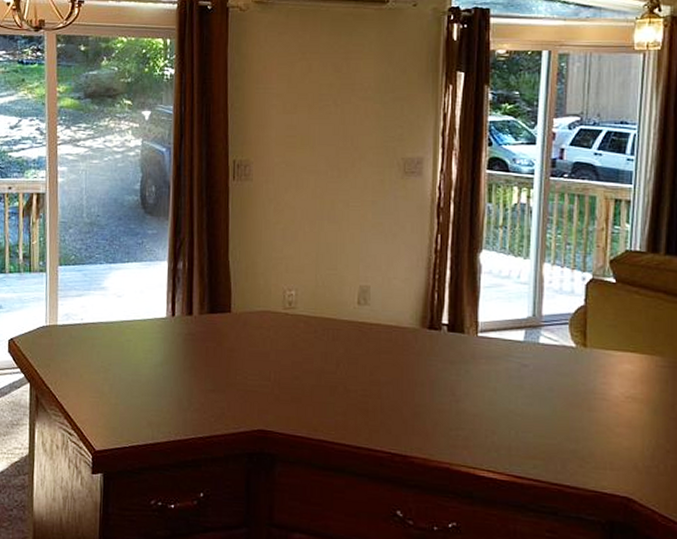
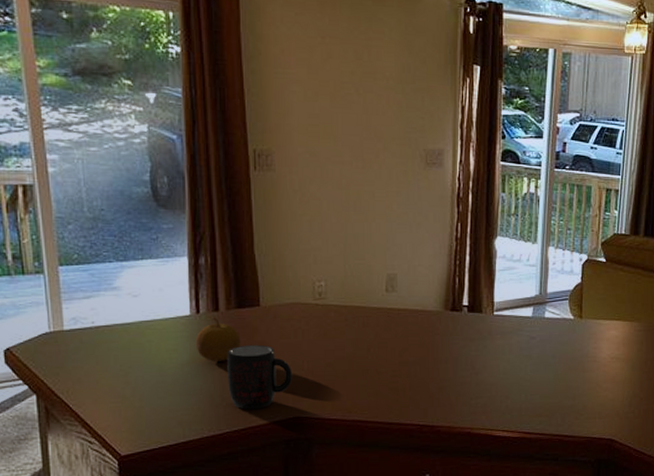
fruit: none [170,320,211,365] -> present [196,317,241,361]
mug: none [196,350,260,418] -> present [227,344,293,410]

